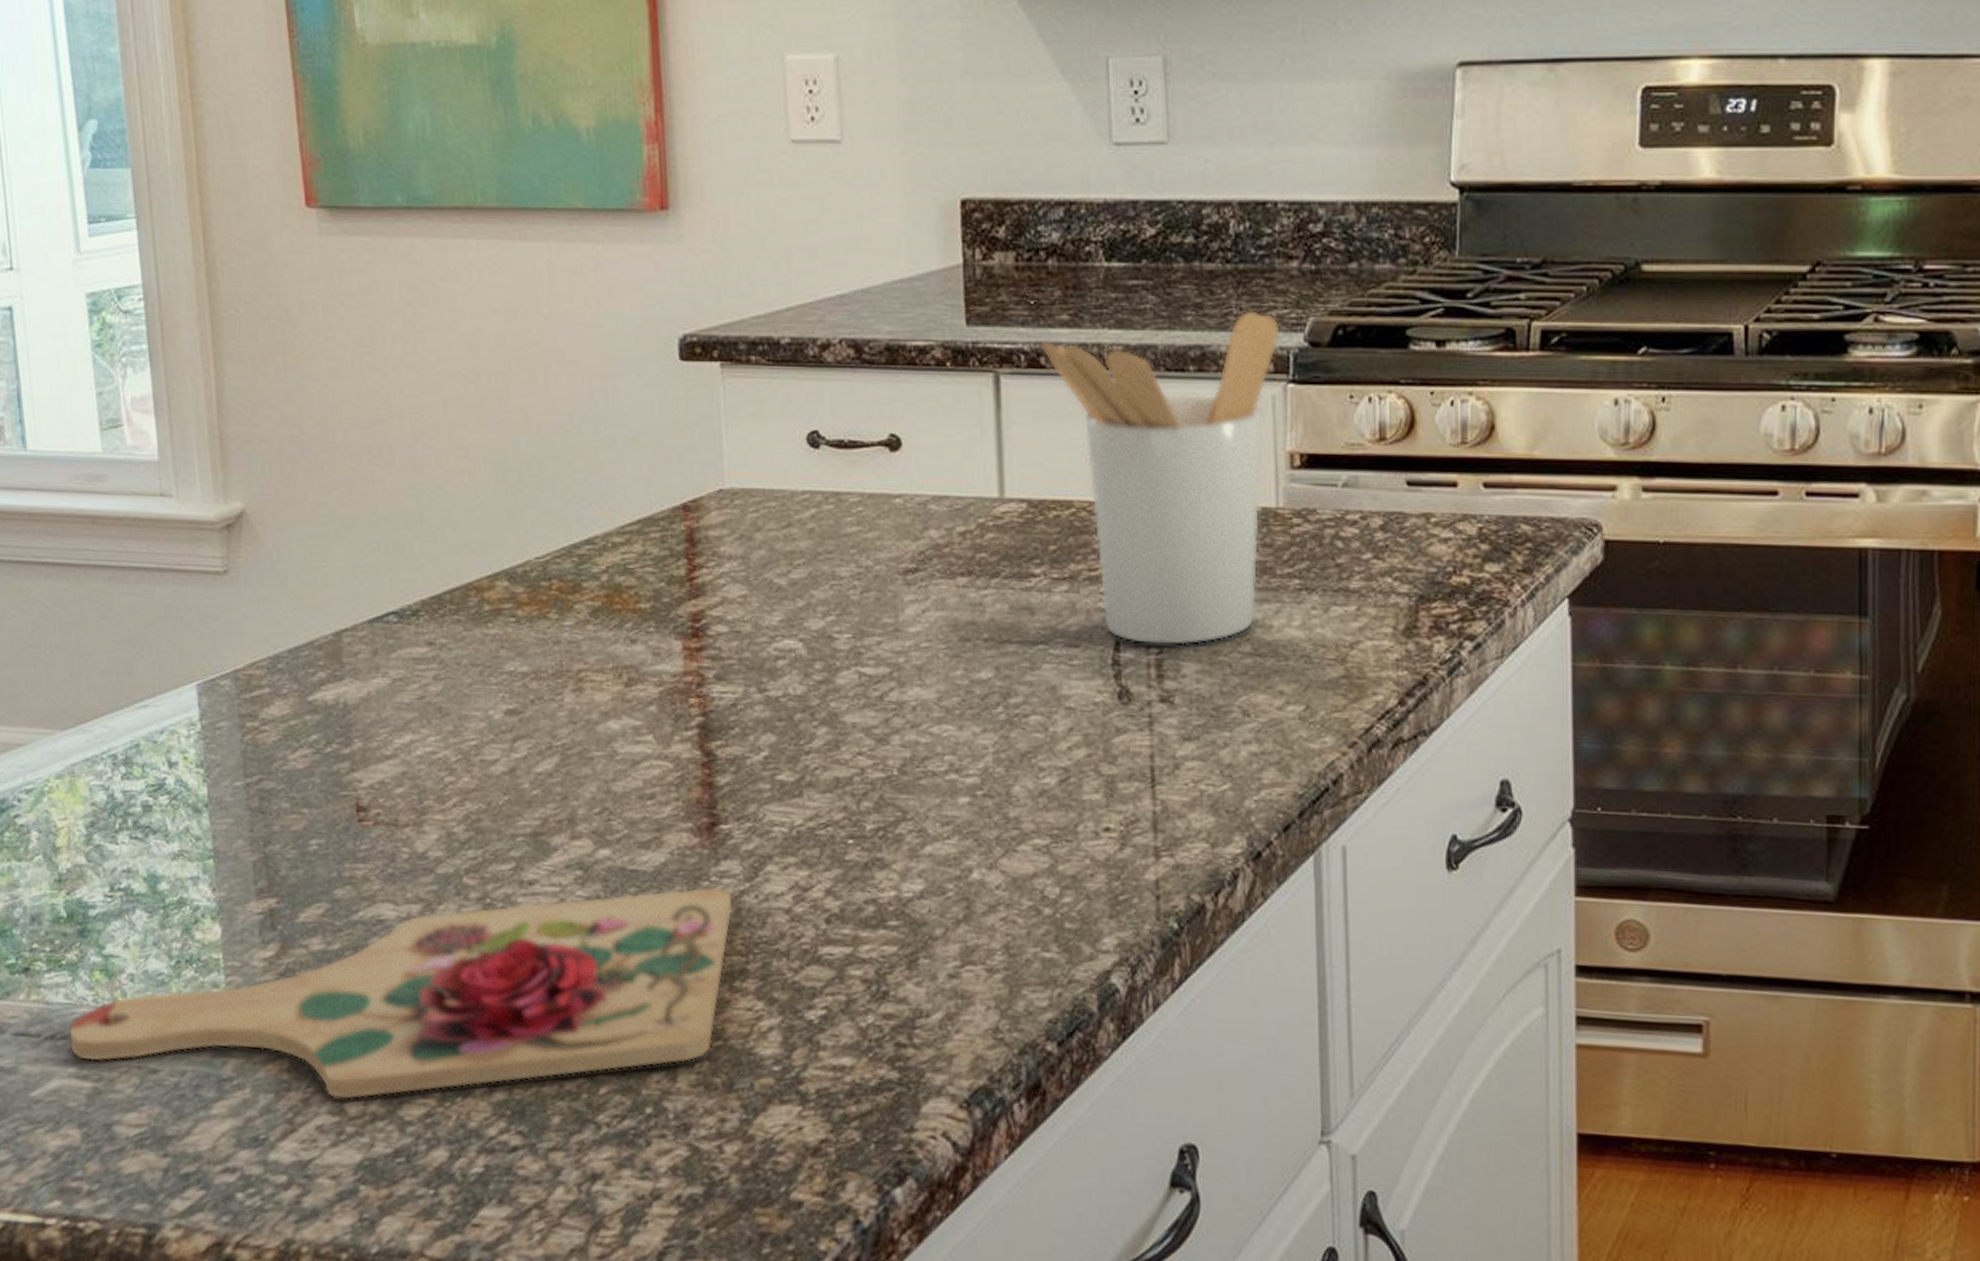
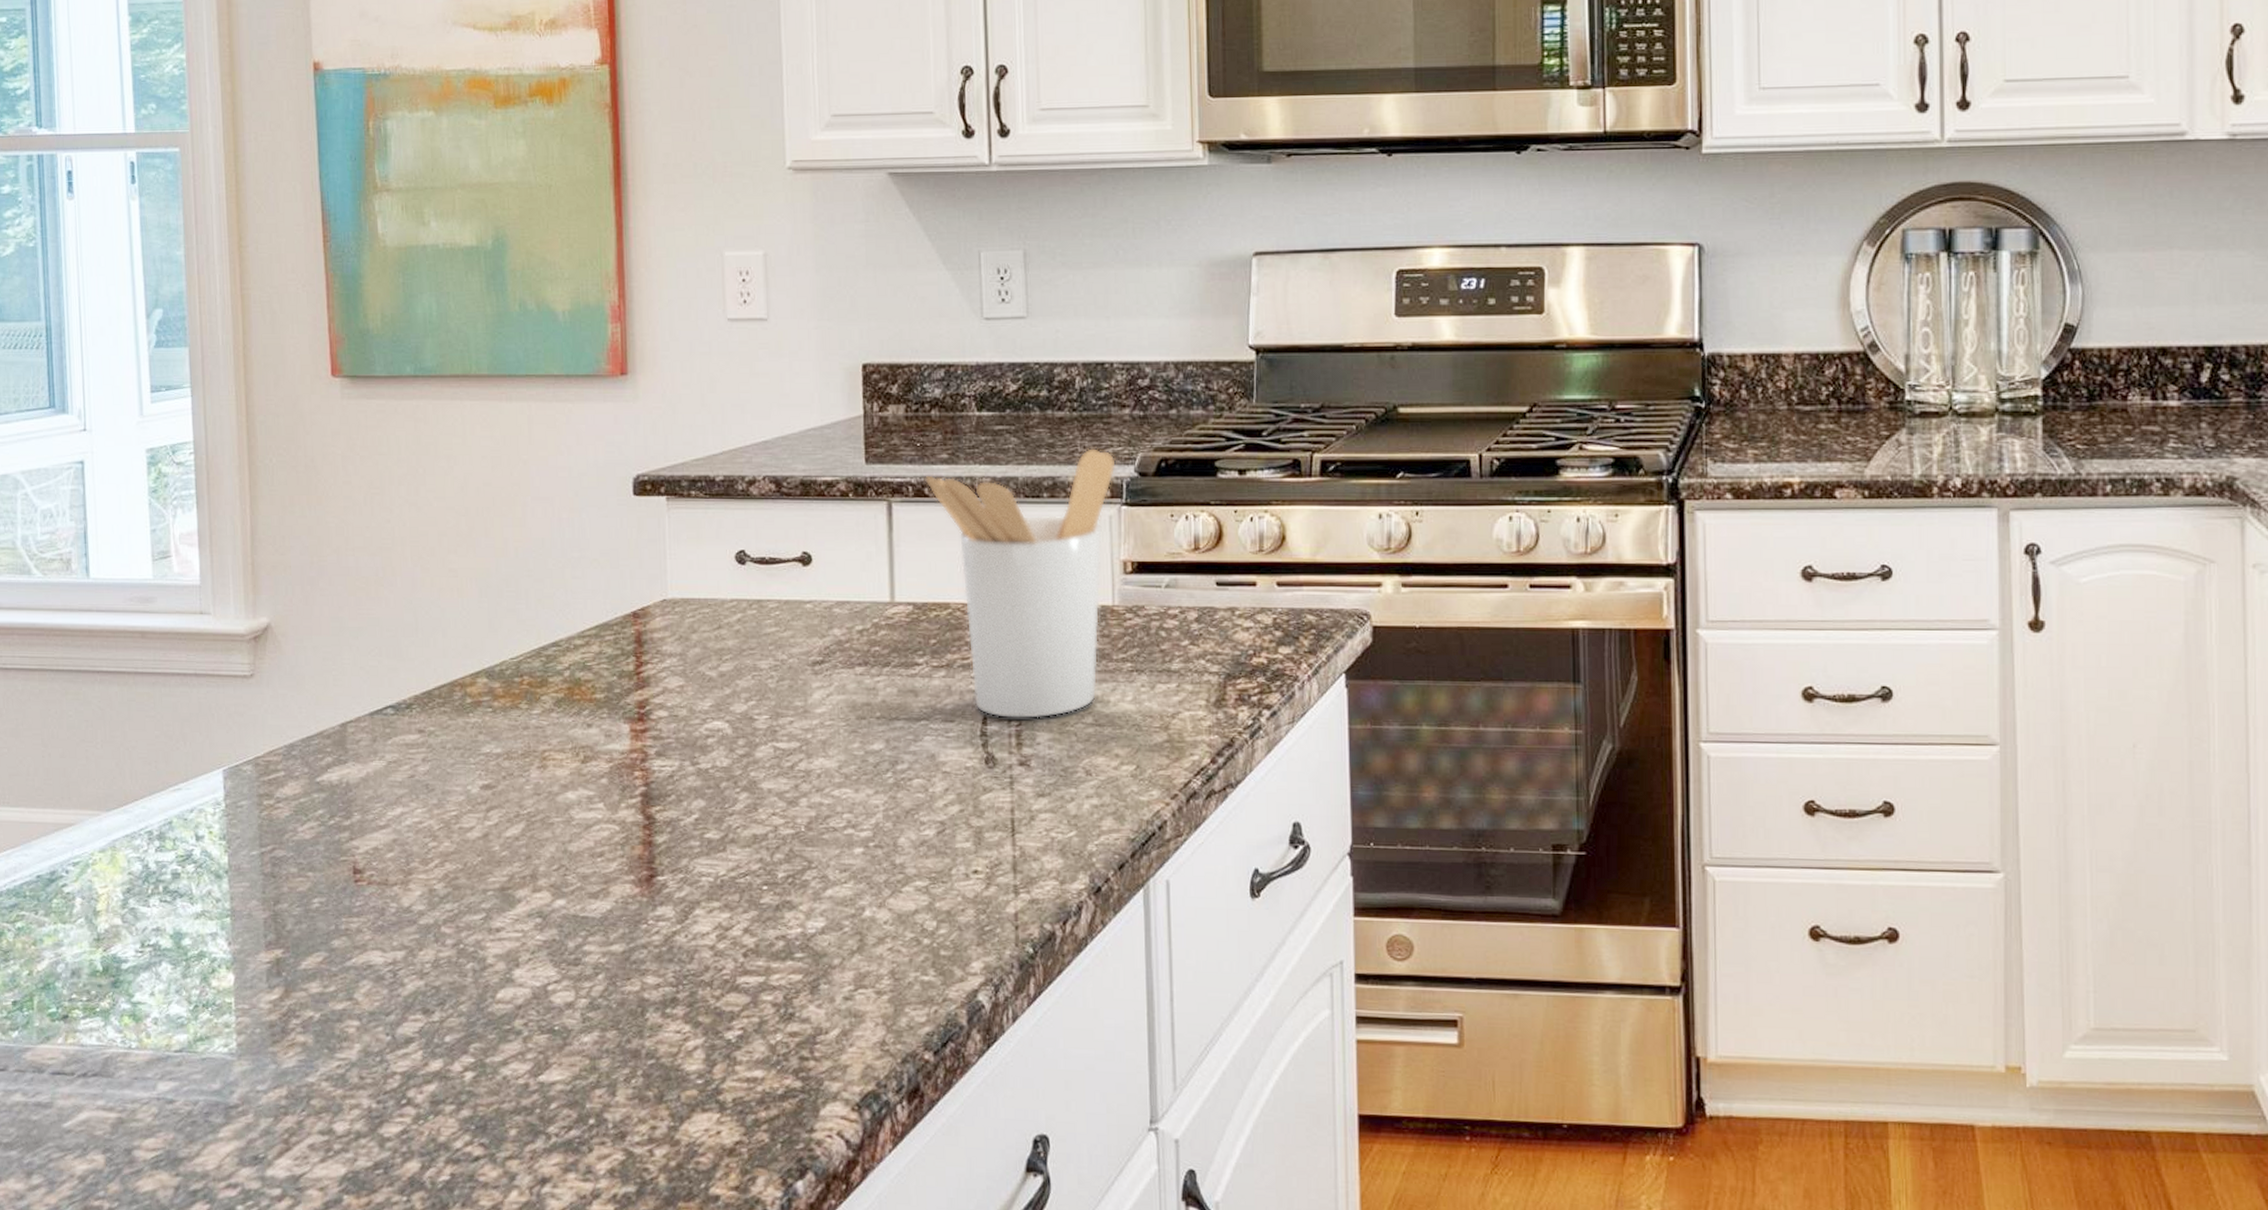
cutting board: present [68,886,733,1101] -> none [98,928,667,1122]

